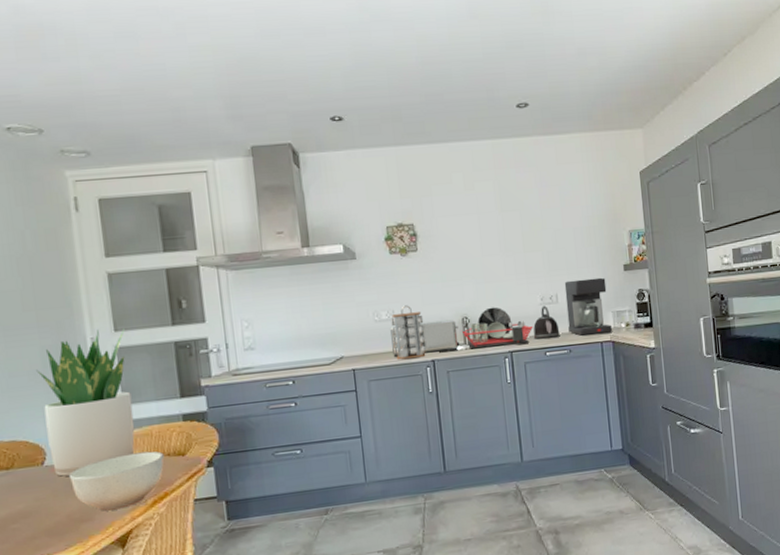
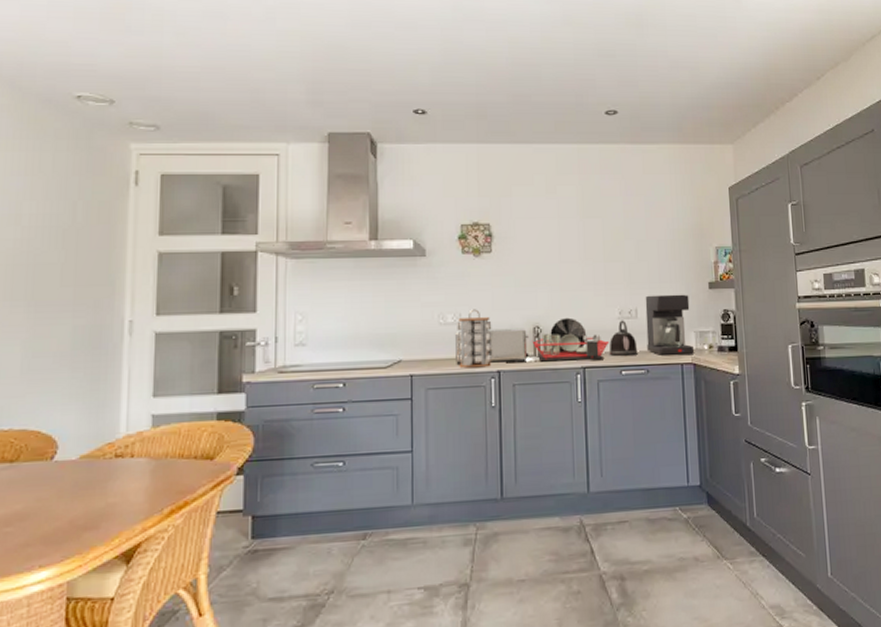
planter: present [36,328,135,477] -> none [62,312,167,475]
bowl: present [68,451,165,511] -> none [79,452,190,519]

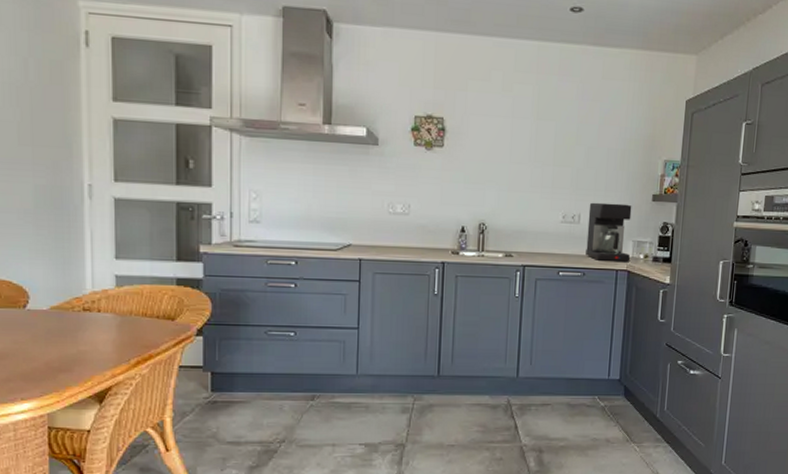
toaster: present [454,328,530,364] -> none [401,220,475,256]
spice rack: present [457,309,493,370] -> none [404,201,440,259]
dish rack: present [532,317,610,362] -> none [476,217,551,260]
kettle: present [609,320,638,357] -> none [549,224,577,259]

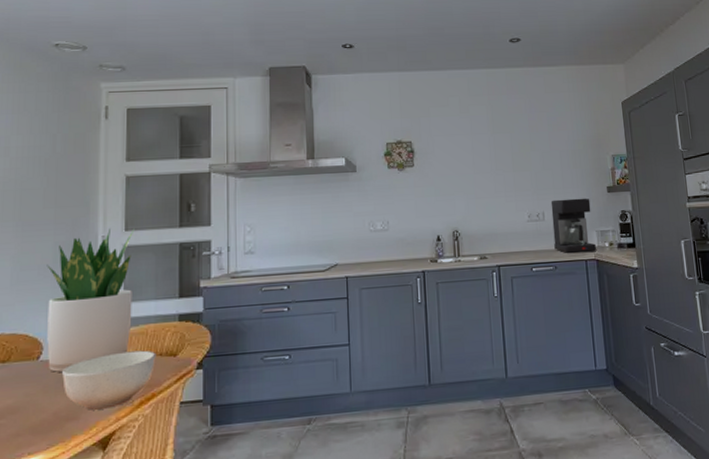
planter: none [27,177,125,323] -> present [47,228,135,372]
bowl: none [51,310,153,364] -> present [61,350,156,410]

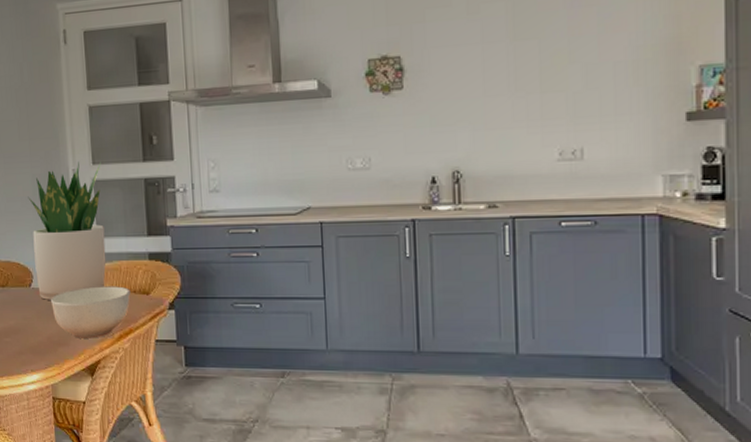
coffee maker: present [550,198,596,253] -> none [594,128,660,204]

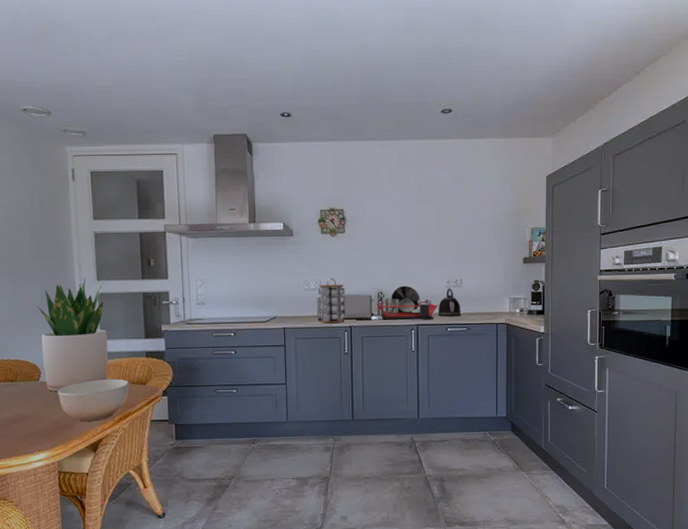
toaster: none [364,172,449,212] -> present [316,293,375,320]
spice rack: none [366,153,407,218] -> present [318,278,346,325]
dish rack: none [450,160,546,211] -> present [376,285,439,320]
kettle: none [545,162,583,206] -> present [437,288,461,317]

